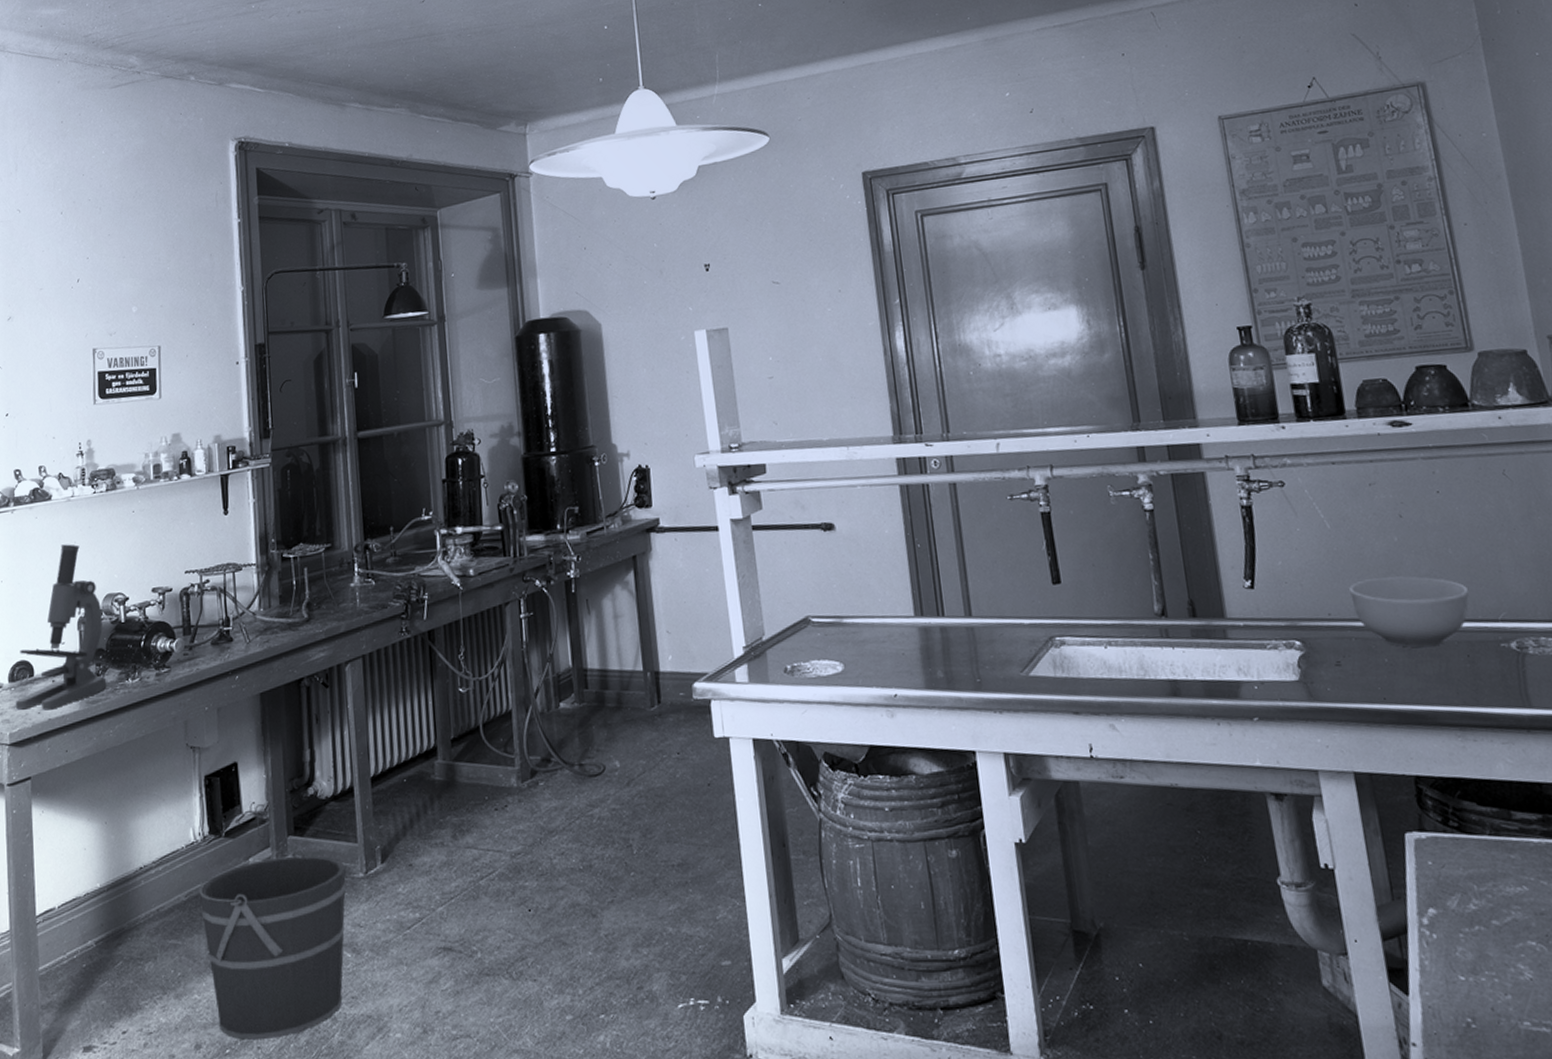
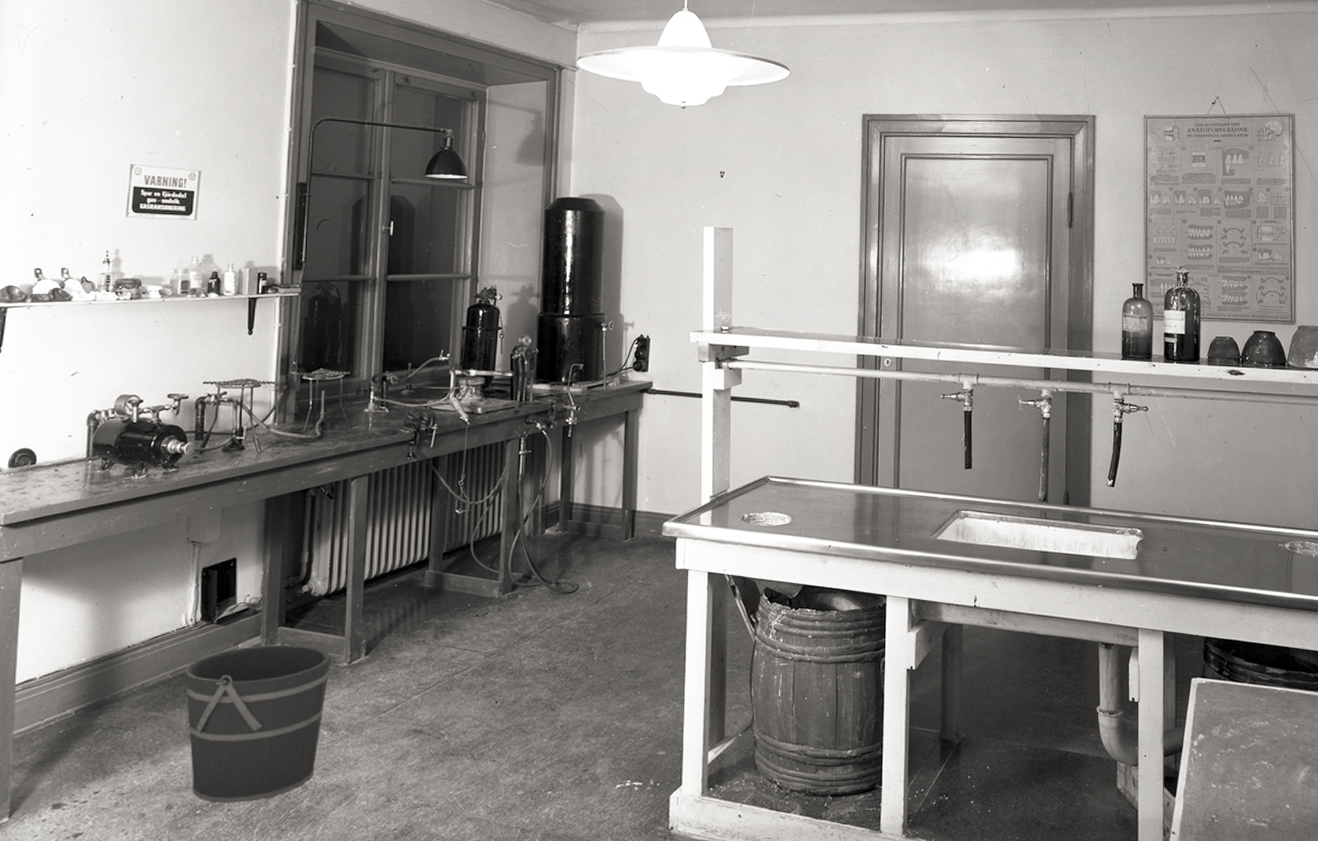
microscope: present [15,544,107,711] -> none [13,344,115,497]
bowl: present [1349,576,1469,648] -> none [1182,488,1264,542]

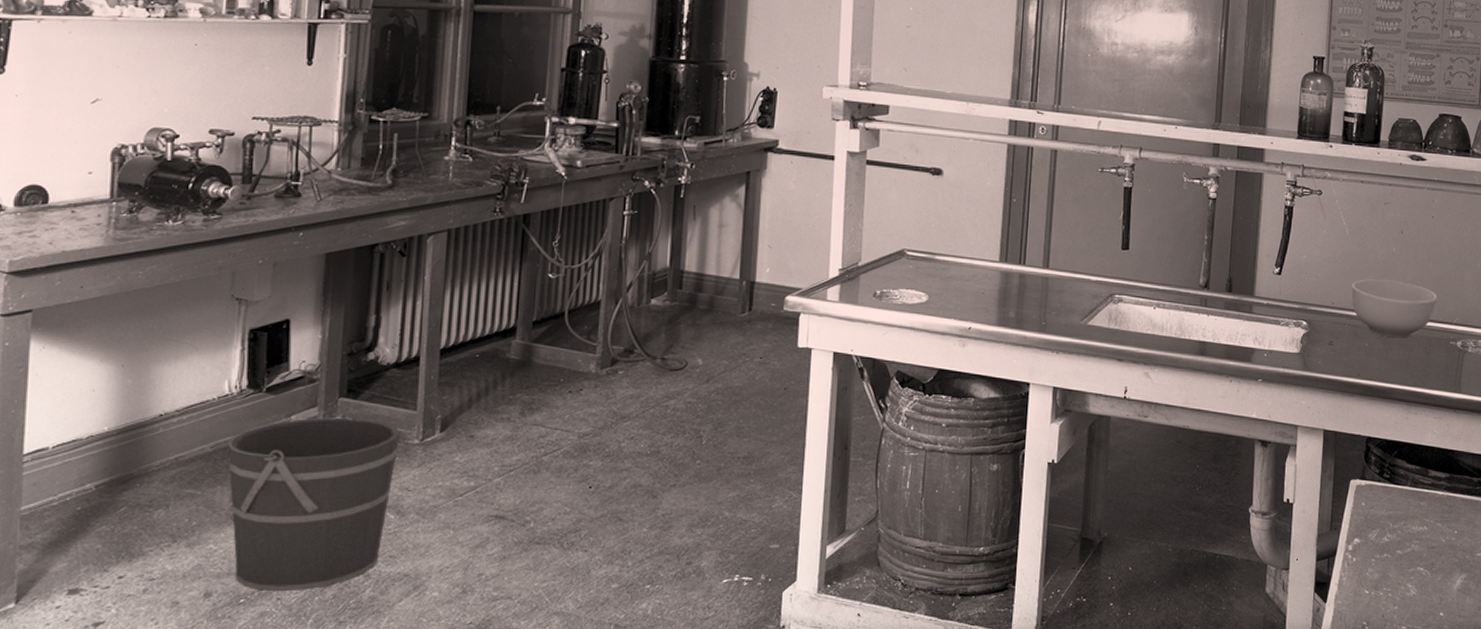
bowl: none [1182,488,1264,542] -> present [1352,279,1438,338]

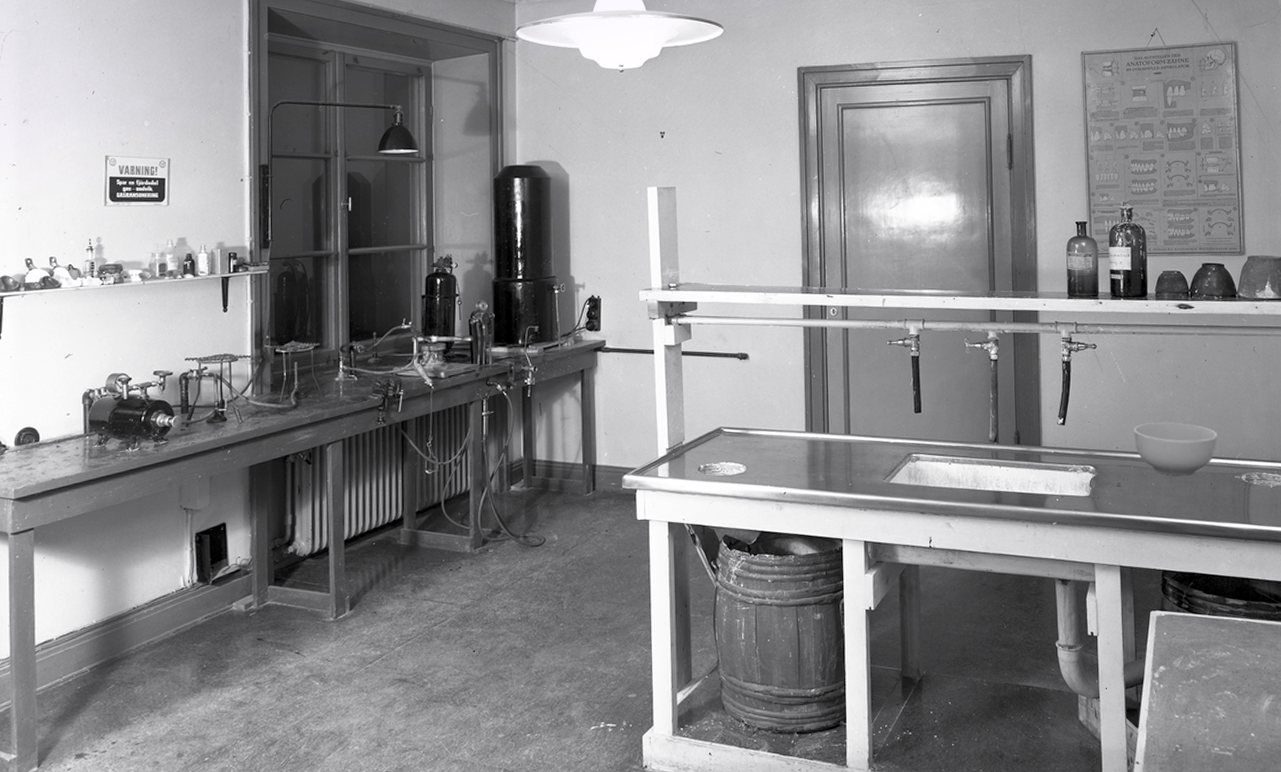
bucket: present [228,410,400,591] -> none [186,596,318,750]

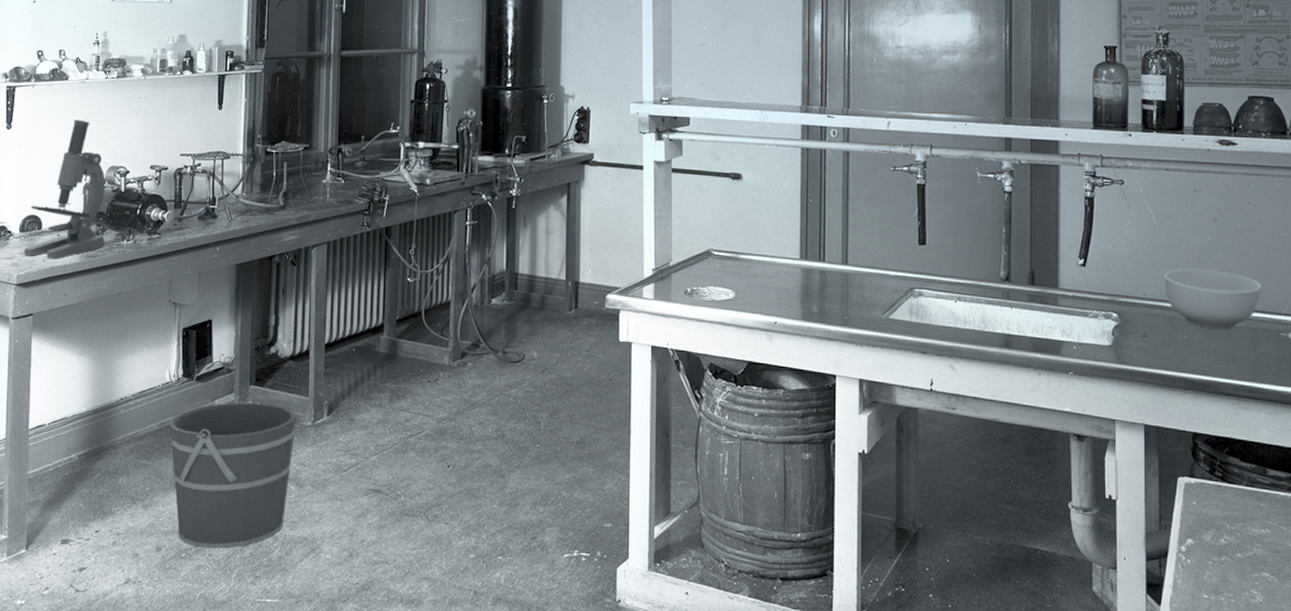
microscope: none [20,328,108,471] -> present [23,120,106,259]
bucket: none [186,596,318,750] -> present [170,396,296,548]

